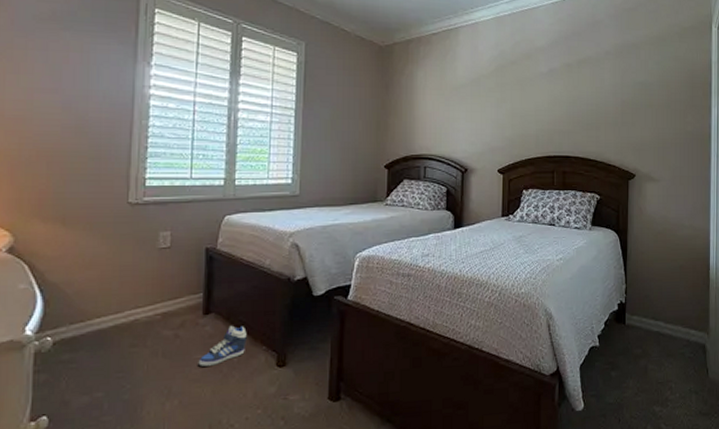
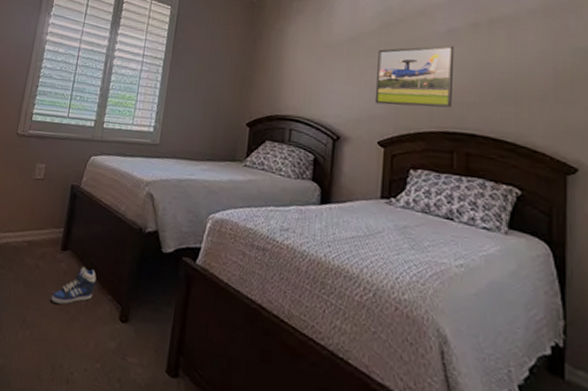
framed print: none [494,83,554,138] -> present [375,45,455,108]

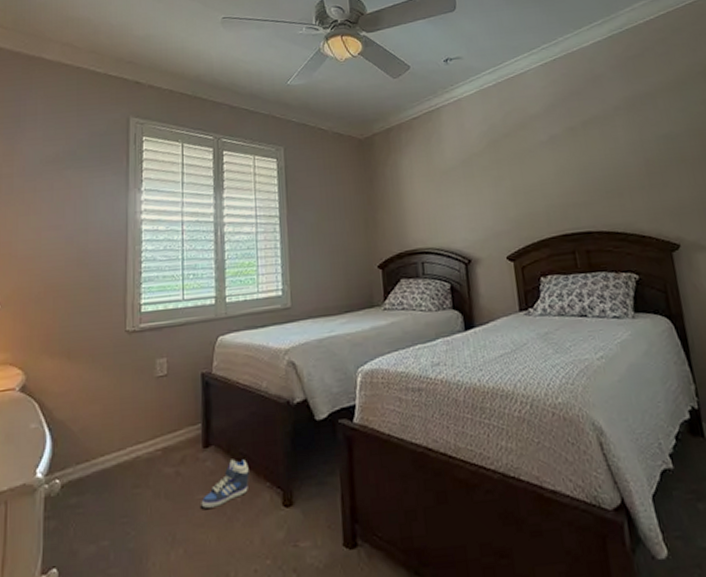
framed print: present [375,45,455,108] -> none [491,152,566,221]

